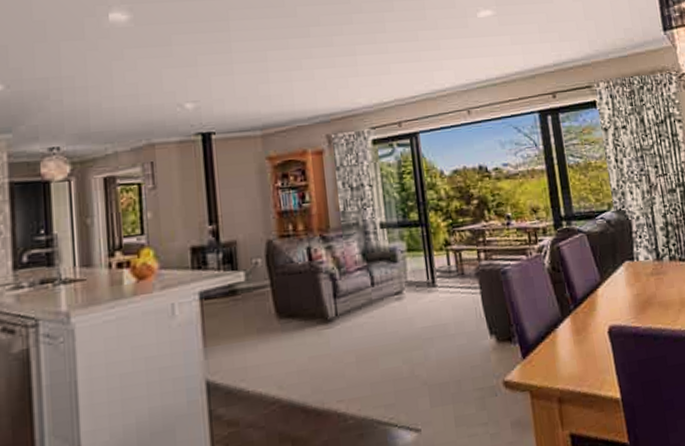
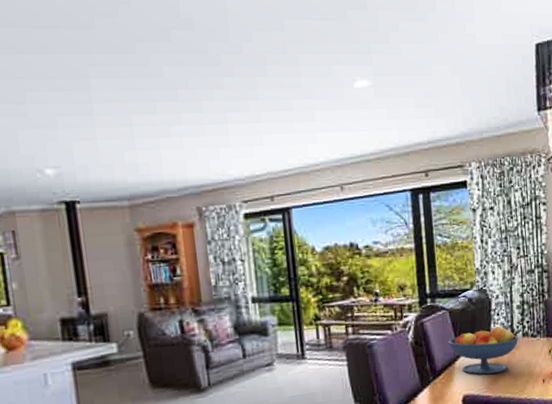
fruit bowl: none [588,249,666,303] -> present [448,325,519,375]

